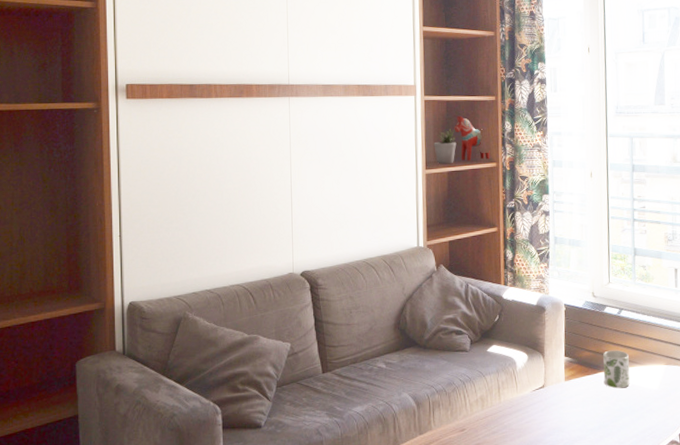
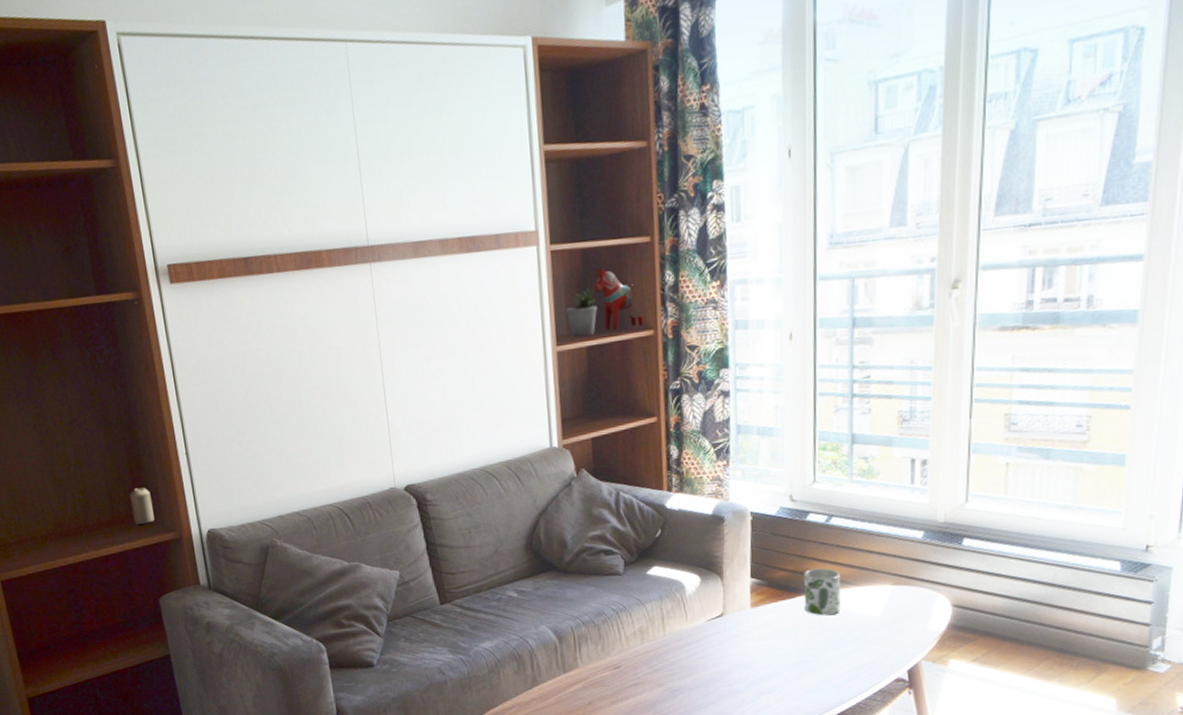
candle: none [64,263,83,295] -> present [130,487,155,525]

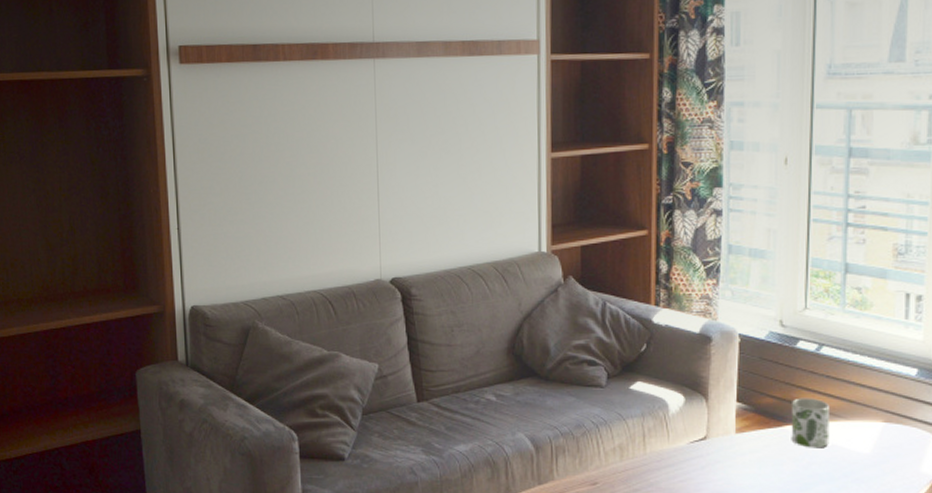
candle: present [130,487,155,525] -> none [118,259,140,295]
potted plant: present [566,288,598,338] -> none [563,98,594,146]
decorative figurine: present [593,267,645,331] -> none [591,80,640,142]

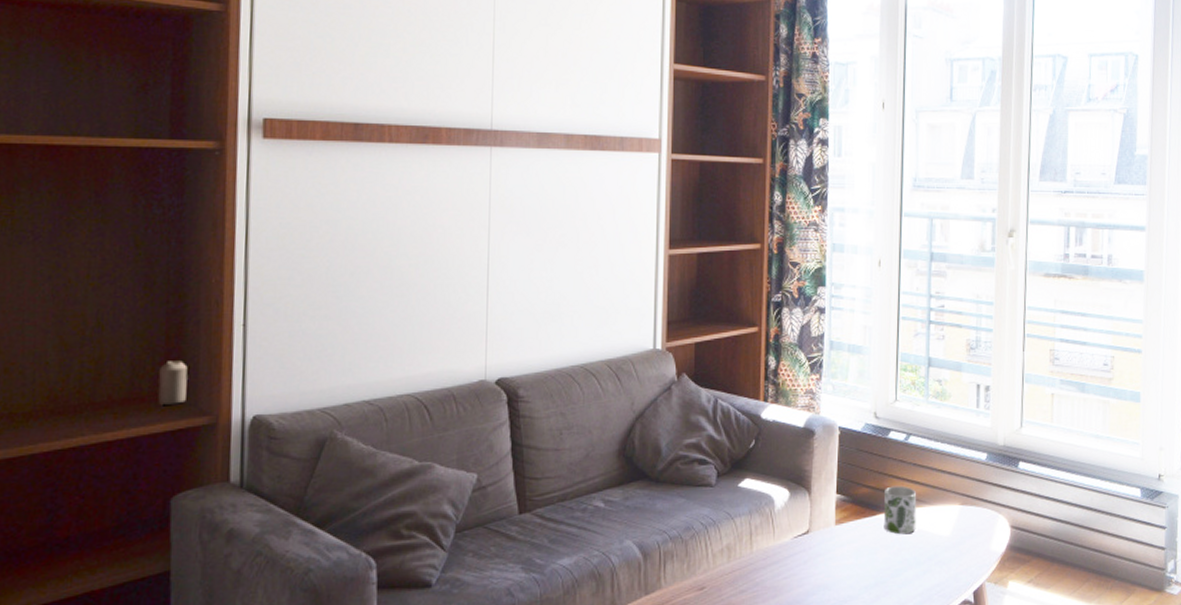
candle: none [118,259,140,295] -> present [158,361,188,405]

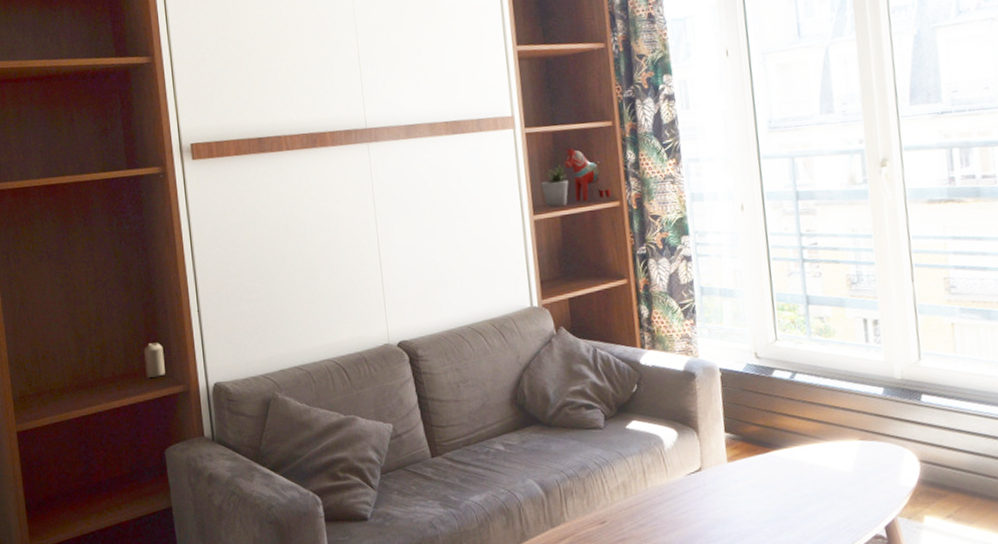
potted plant: none [681,198,711,243] -> present [541,165,569,208]
decorative figurine: none [708,181,753,240] -> present [564,147,612,202]
mug: present [883,485,917,535] -> none [775,423,814,471]

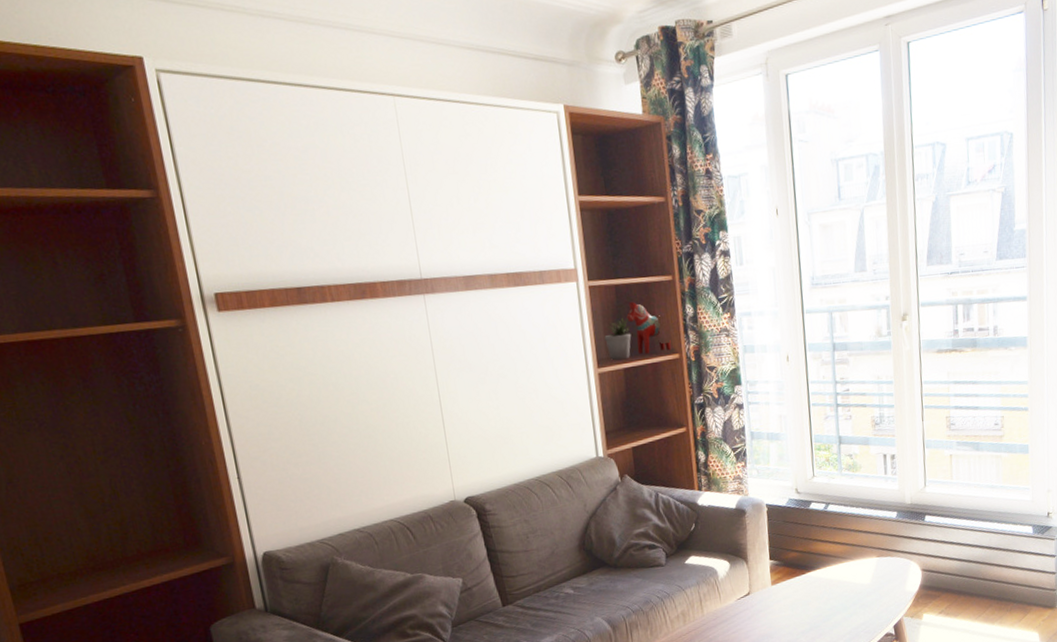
candle: present [144,342,165,378] -> none [175,514,204,553]

